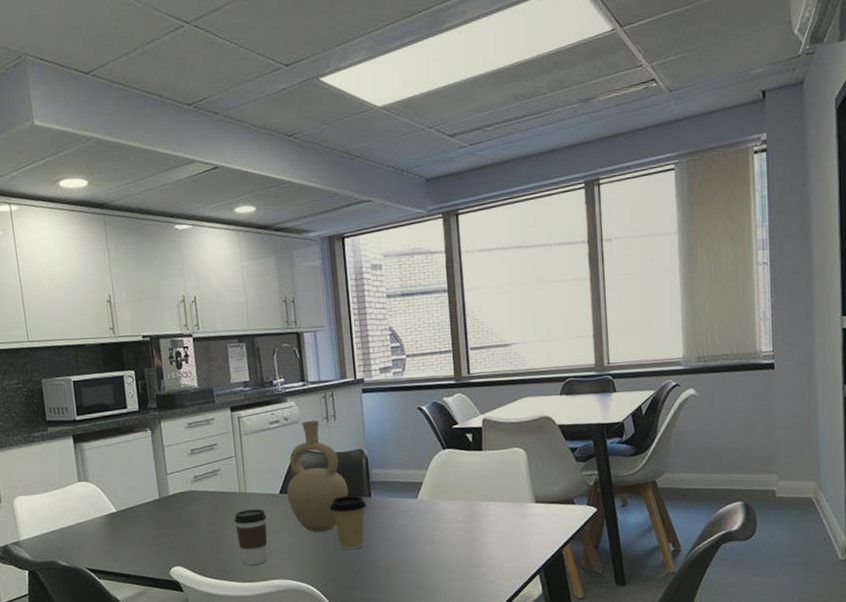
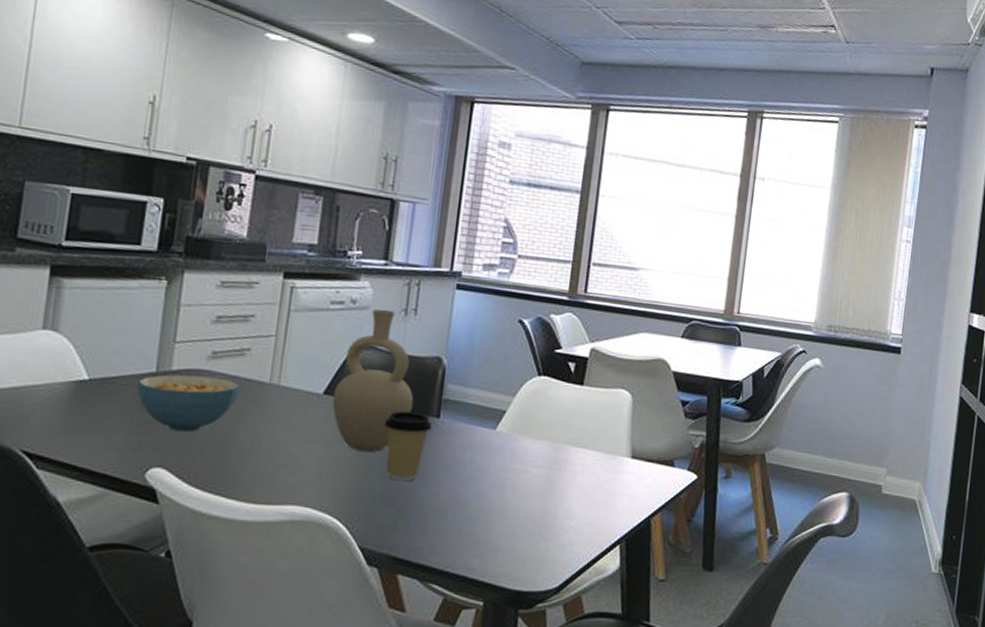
cereal bowl: none [148,494,220,539] -> present [137,374,240,432]
coffee cup: present [234,509,267,565] -> none [252,407,299,482]

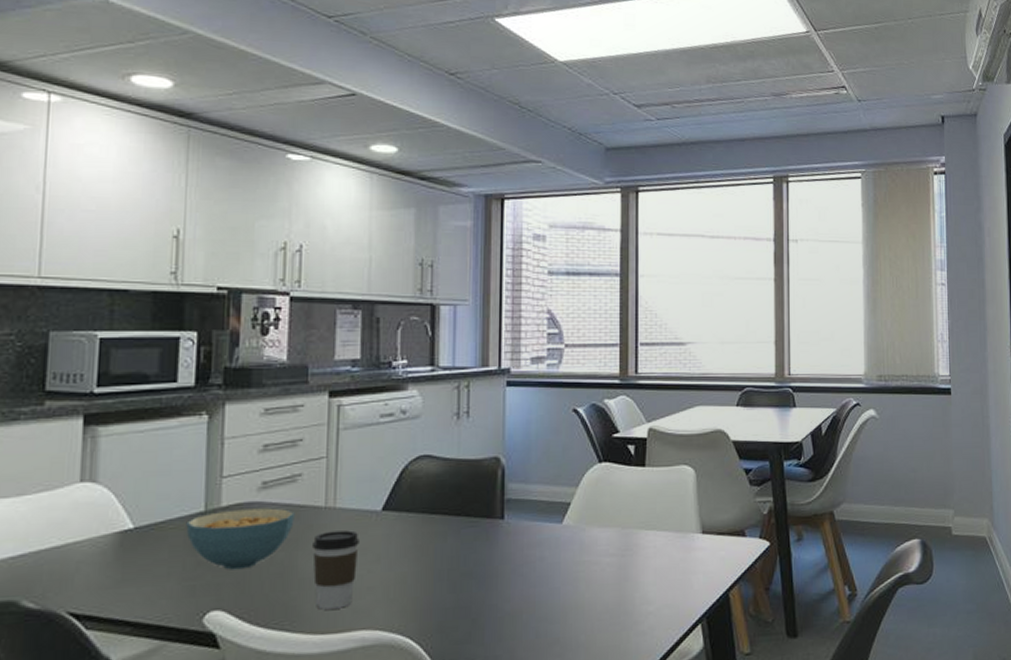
coffee cup: none [252,407,299,482] -> present [313,530,359,610]
vase: present [332,309,414,452] -> none [392,417,476,564]
coffee cup: present [384,411,432,482] -> none [448,516,497,590]

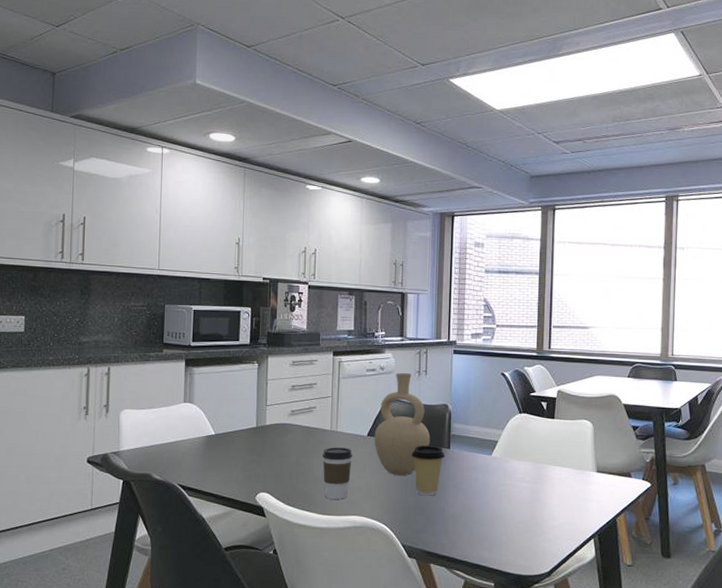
cereal bowl: present [186,508,295,570] -> none [245,427,311,467]
vase: none [392,417,476,564] -> present [374,373,430,475]
coffee cup: none [448,516,497,590] -> present [411,445,445,496]

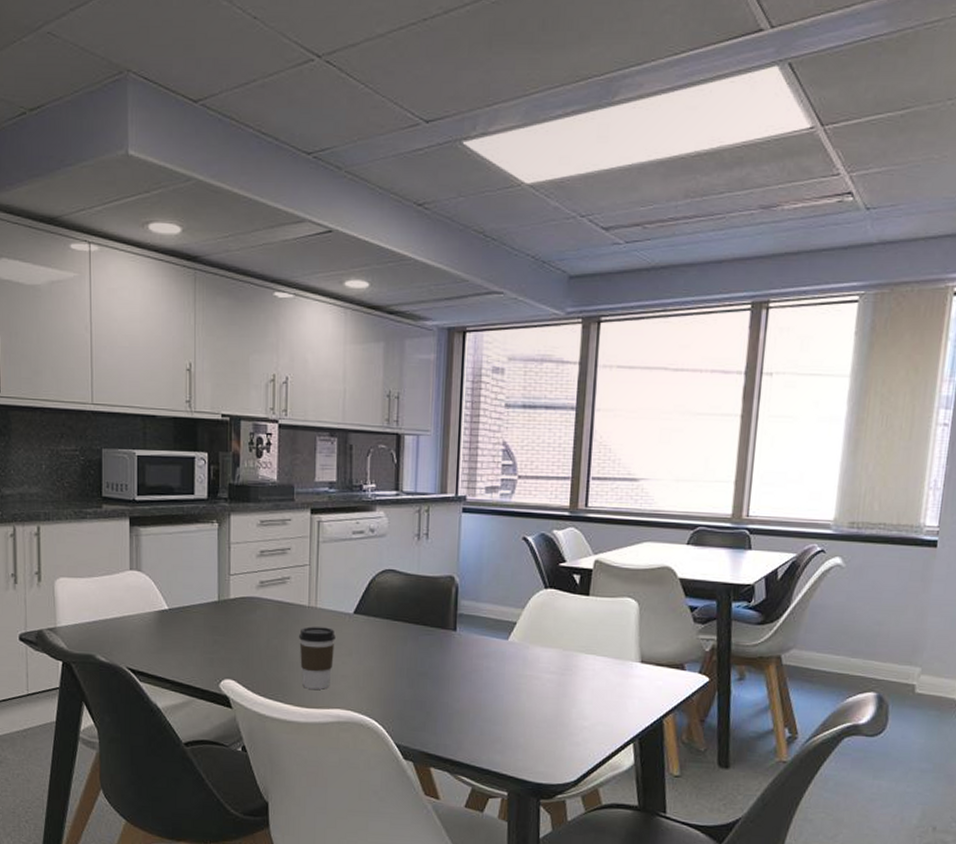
vase: present [374,373,430,475] -> none [362,536,432,662]
coffee cup: present [411,445,445,496] -> none [408,625,450,688]

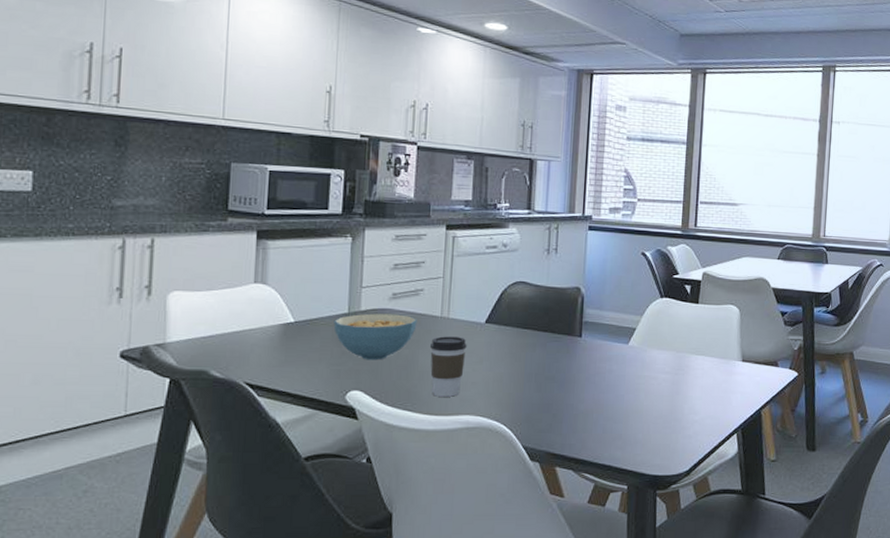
cereal bowl: none [205,602,285,650] -> present [333,313,417,360]

